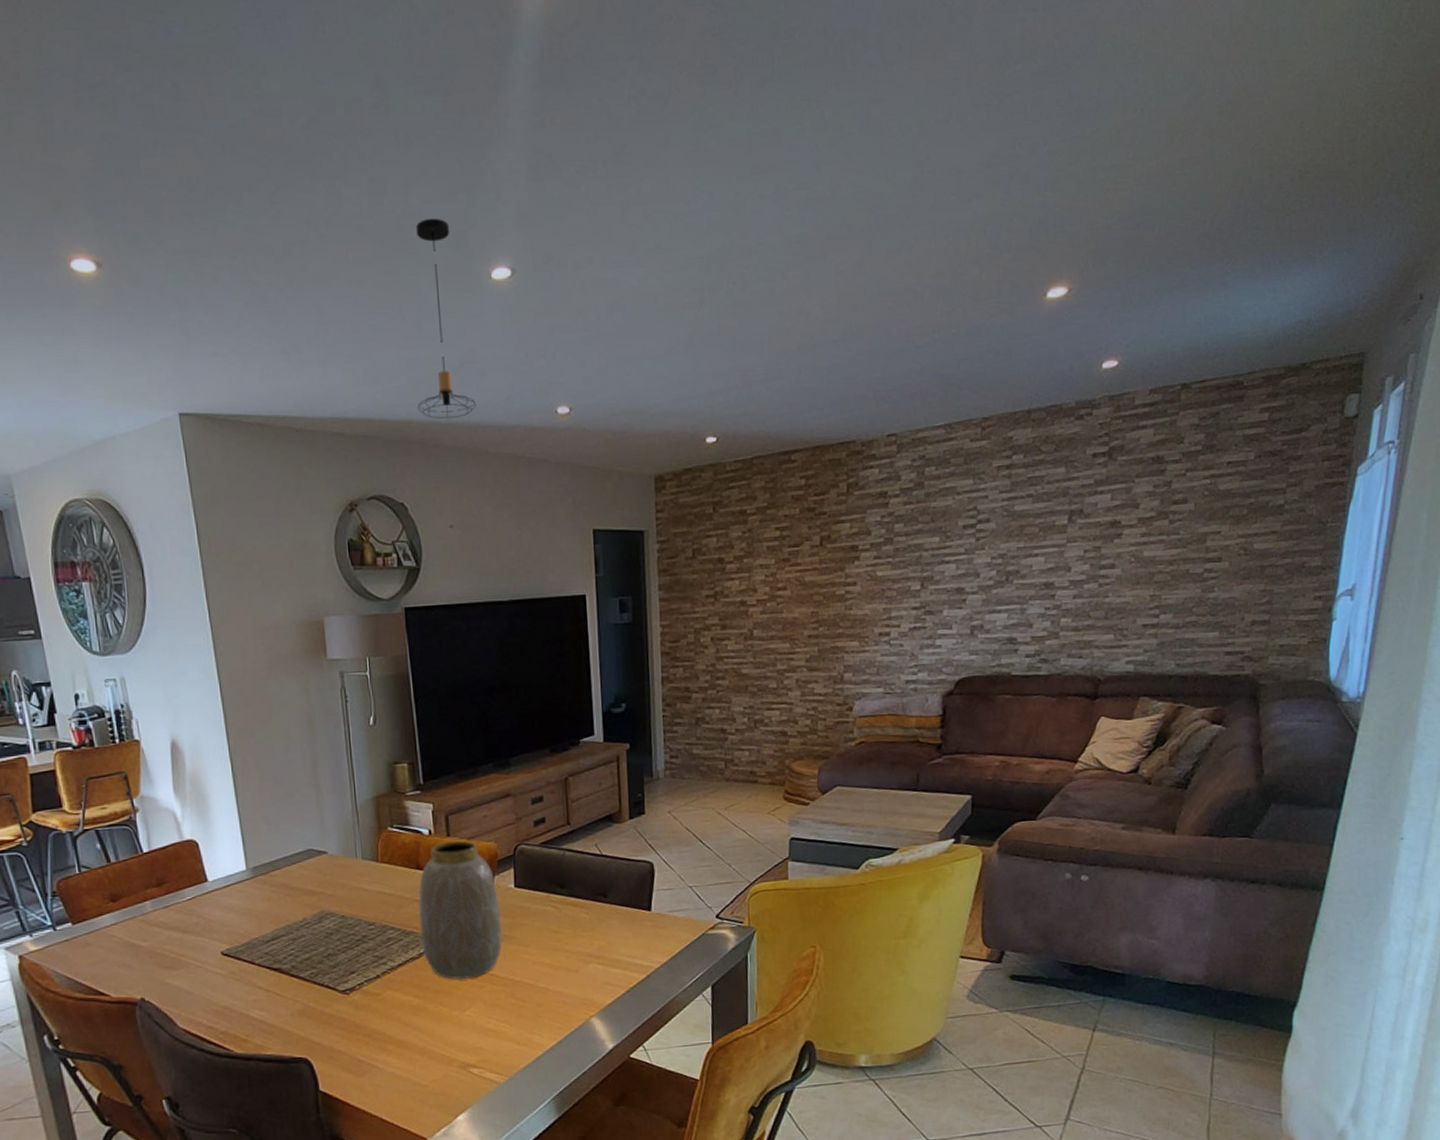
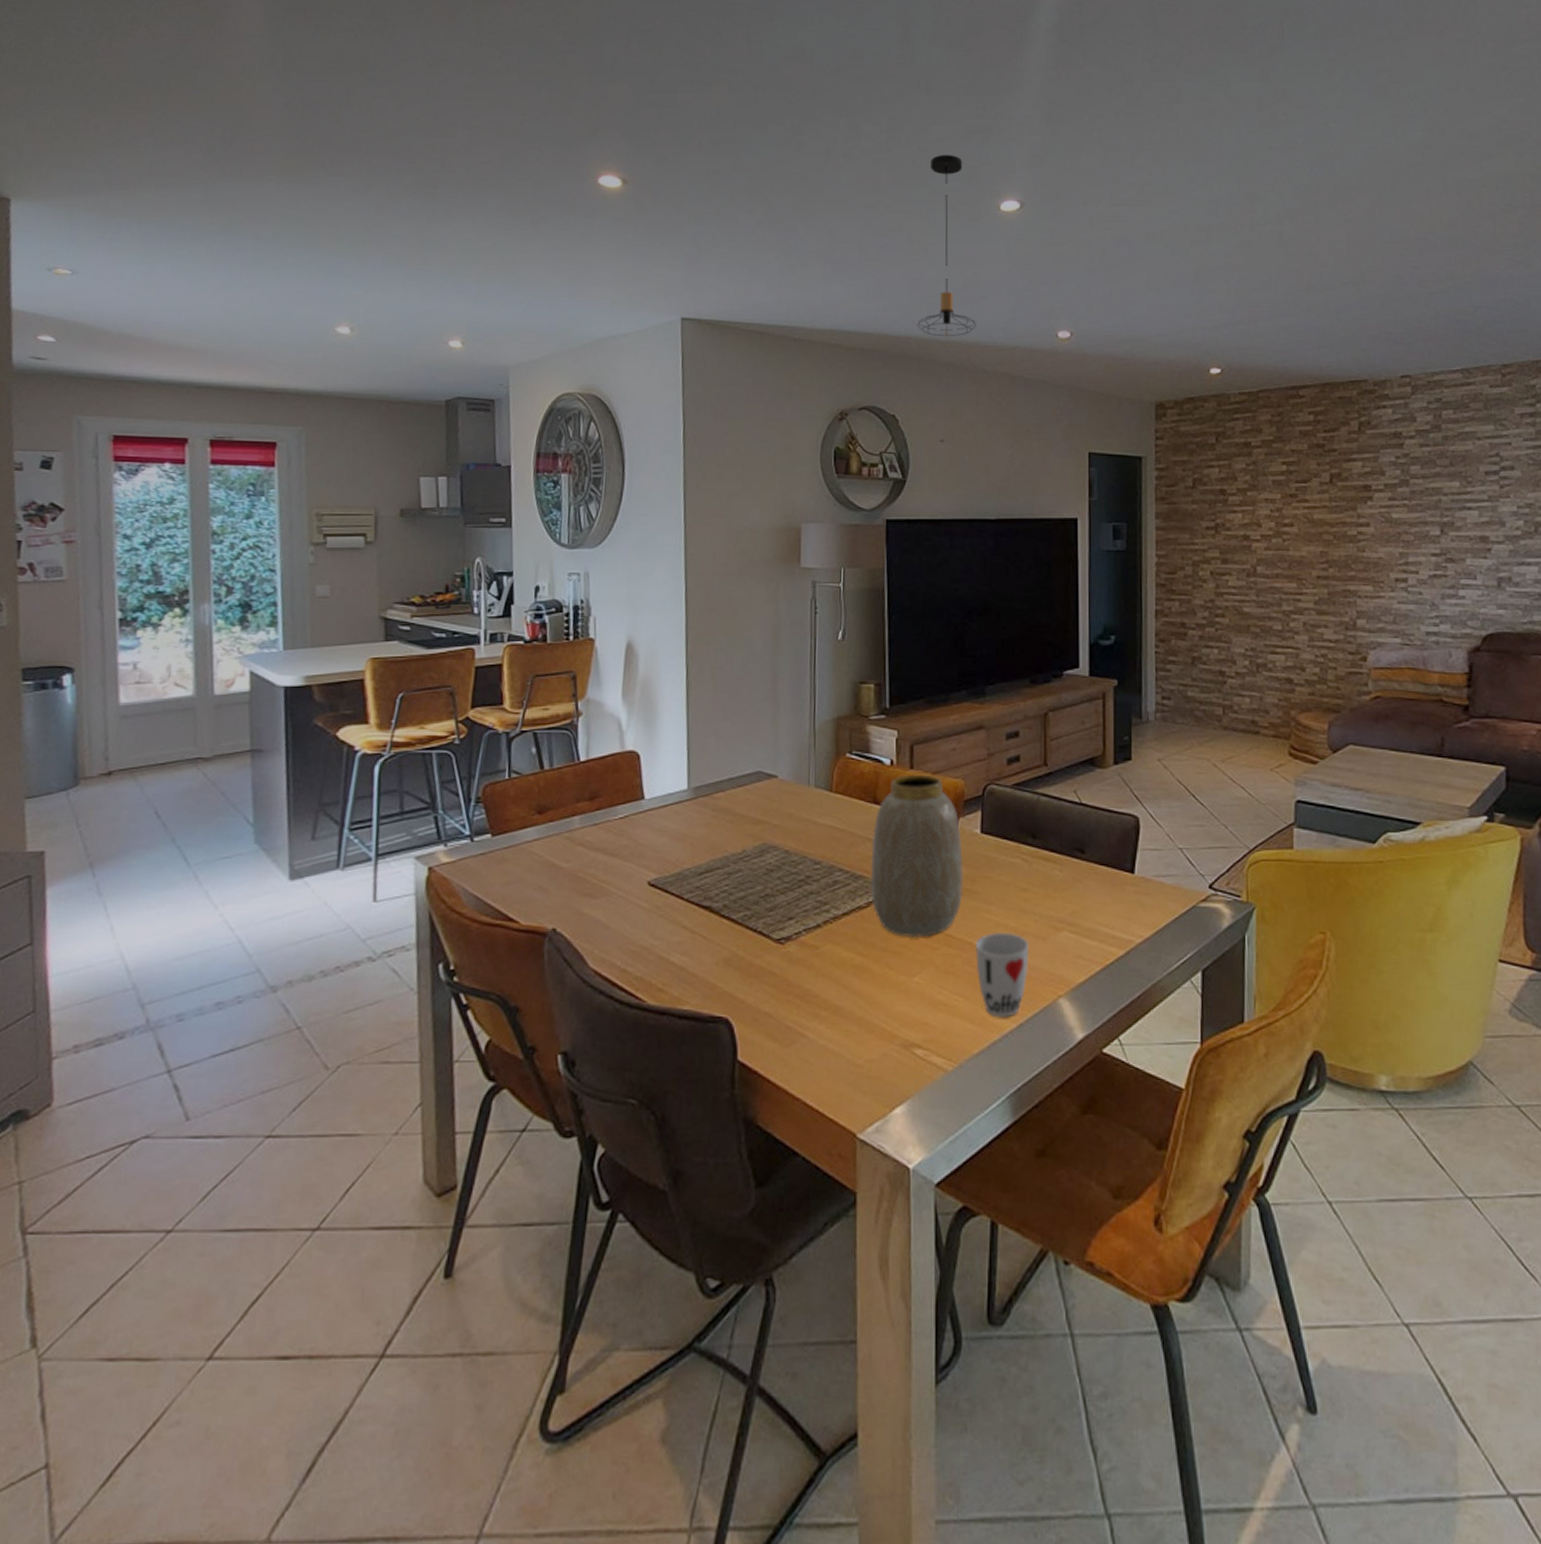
cup: none [517,969,564,1038] -> present [976,933,1029,1018]

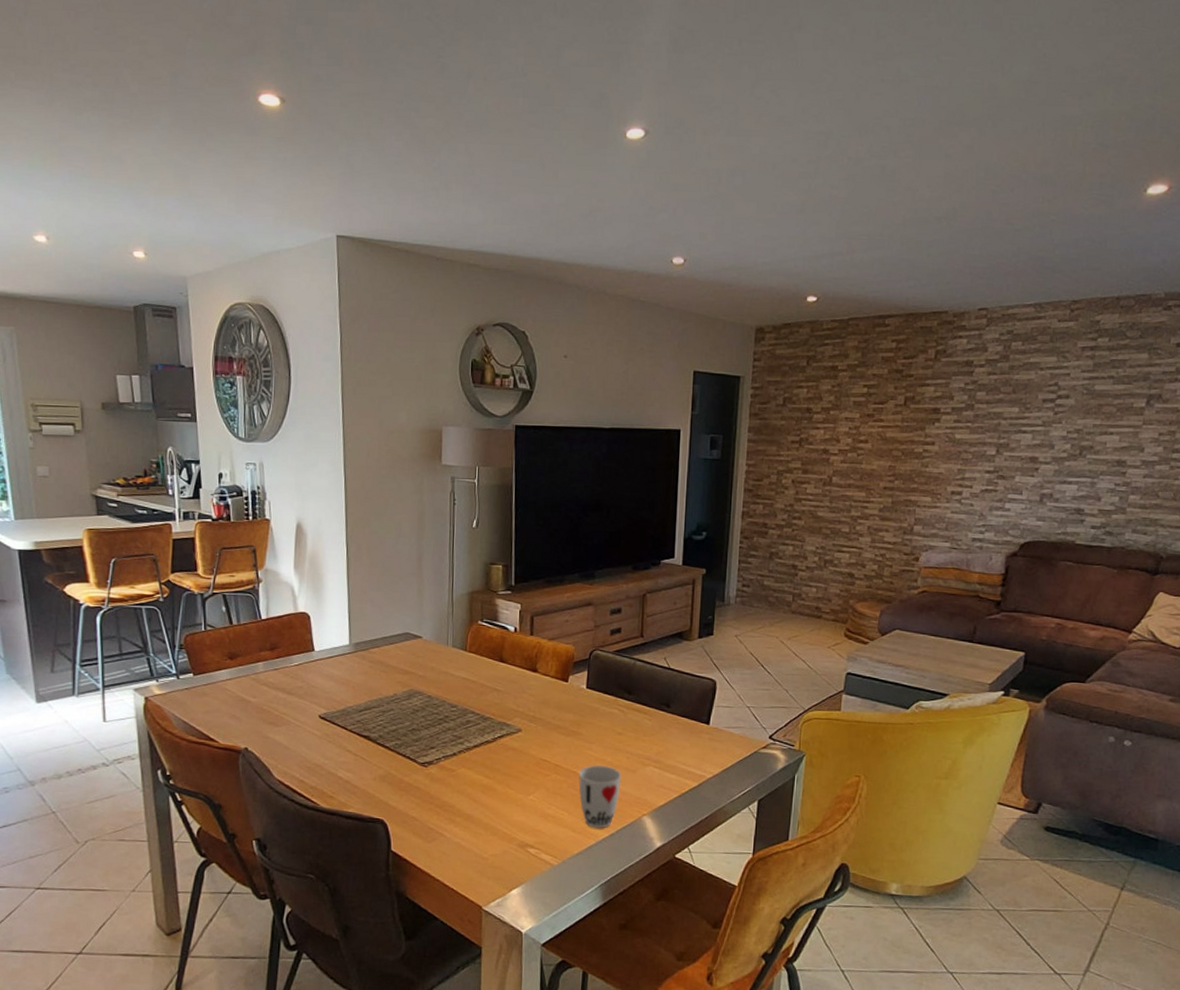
vase: present [870,774,964,939] -> none [496,639,572,767]
pendant light: present [917,154,976,339] -> none [547,79,600,262]

